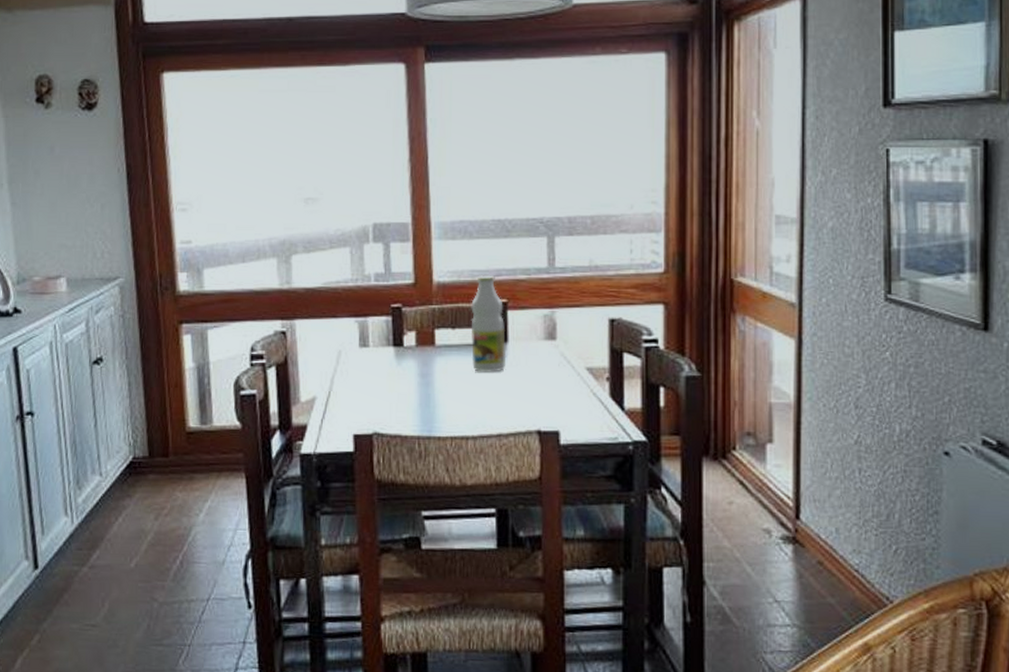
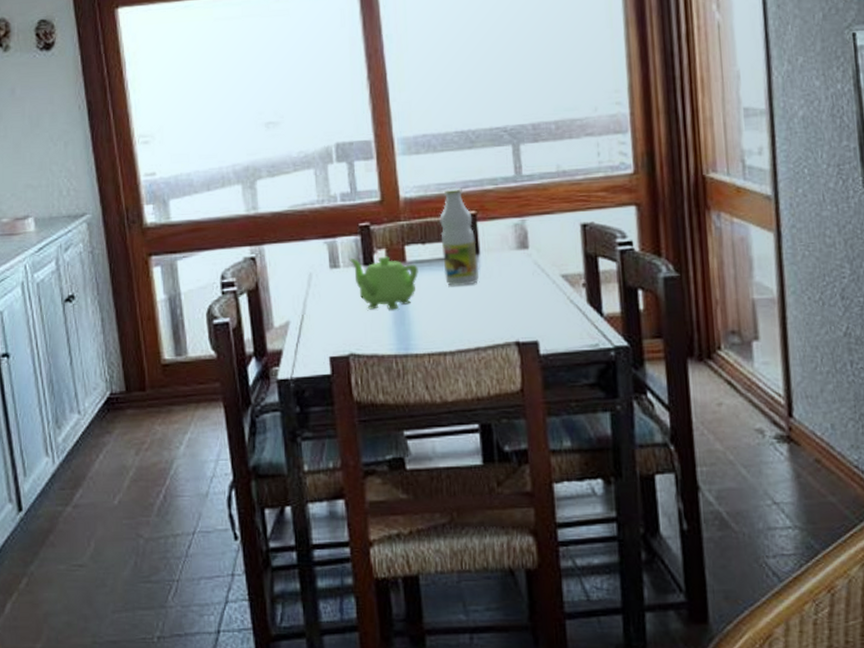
teapot: none [379,338,446,392] -> present [349,256,418,310]

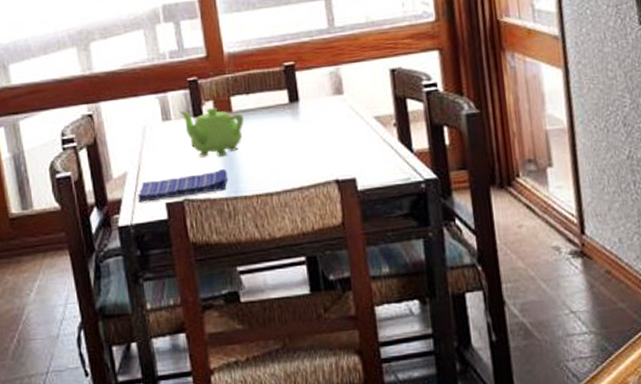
dish towel: none [299,323,399,355] -> present [137,168,228,203]
bottle: present [439,187,479,286] -> none [261,40,300,132]

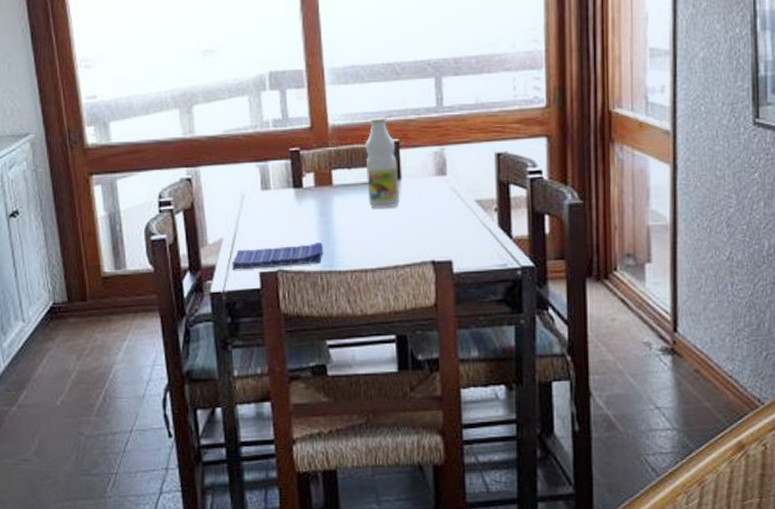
teapot: present [179,107,244,158] -> none [279,180,344,230]
bottle: none [261,40,300,132] -> present [365,116,400,209]

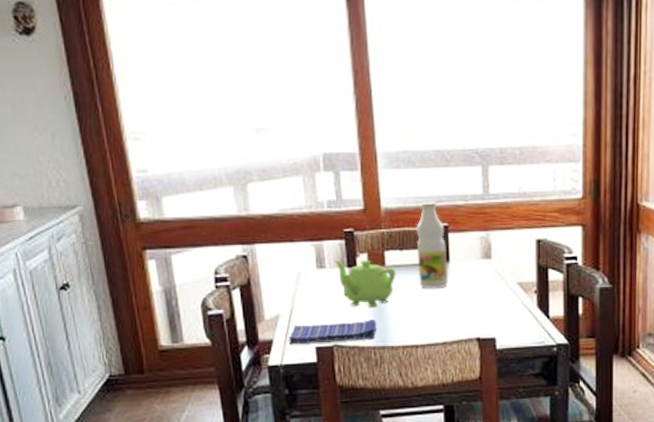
teapot: none [279,180,344,230] -> present [334,260,396,308]

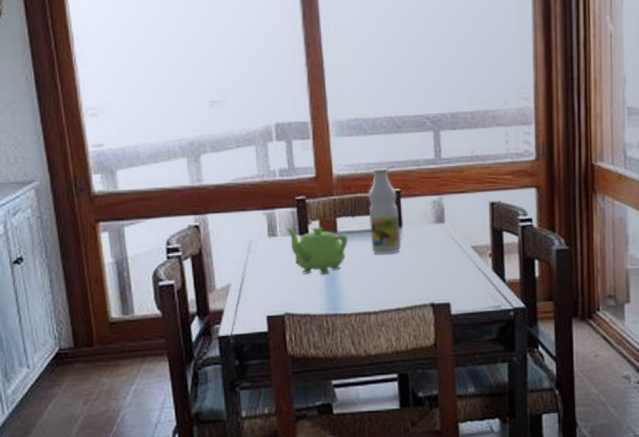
dish towel: present [288,319,377,345] -> none [239,286,329,314]

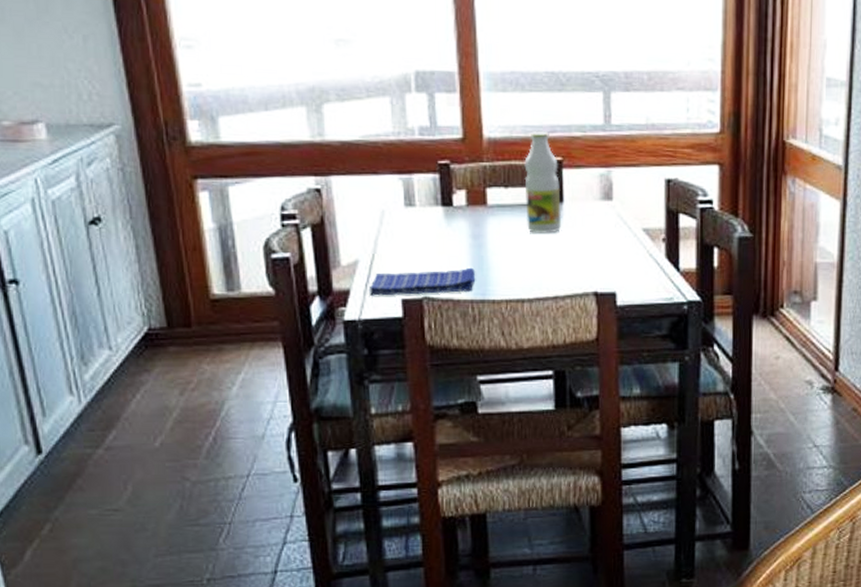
dish towel: none [239,286,329,314] -> present [368,267,476,296]
teapot: present [286,227,348,275] -> none [426,197,499,254]

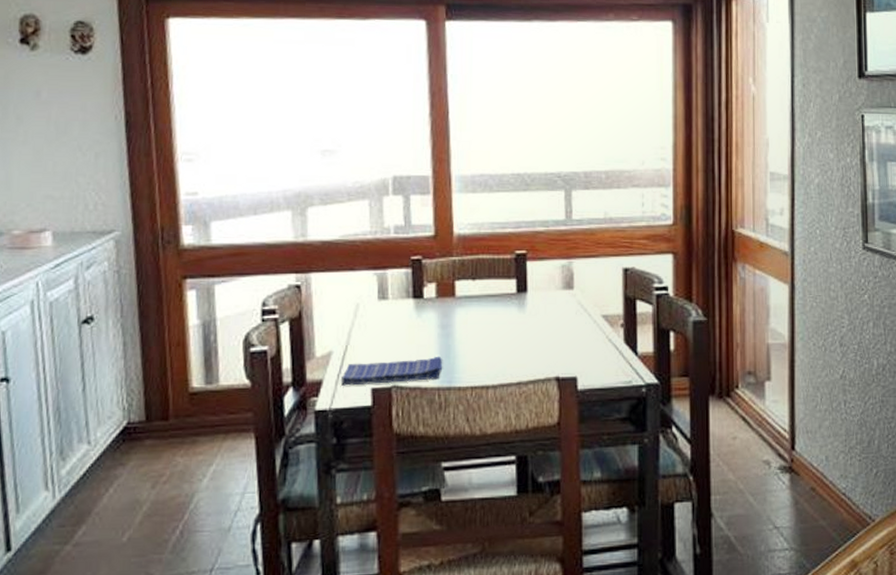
bottle: present [524,130,562,234] -> none [491,226,526,322]

